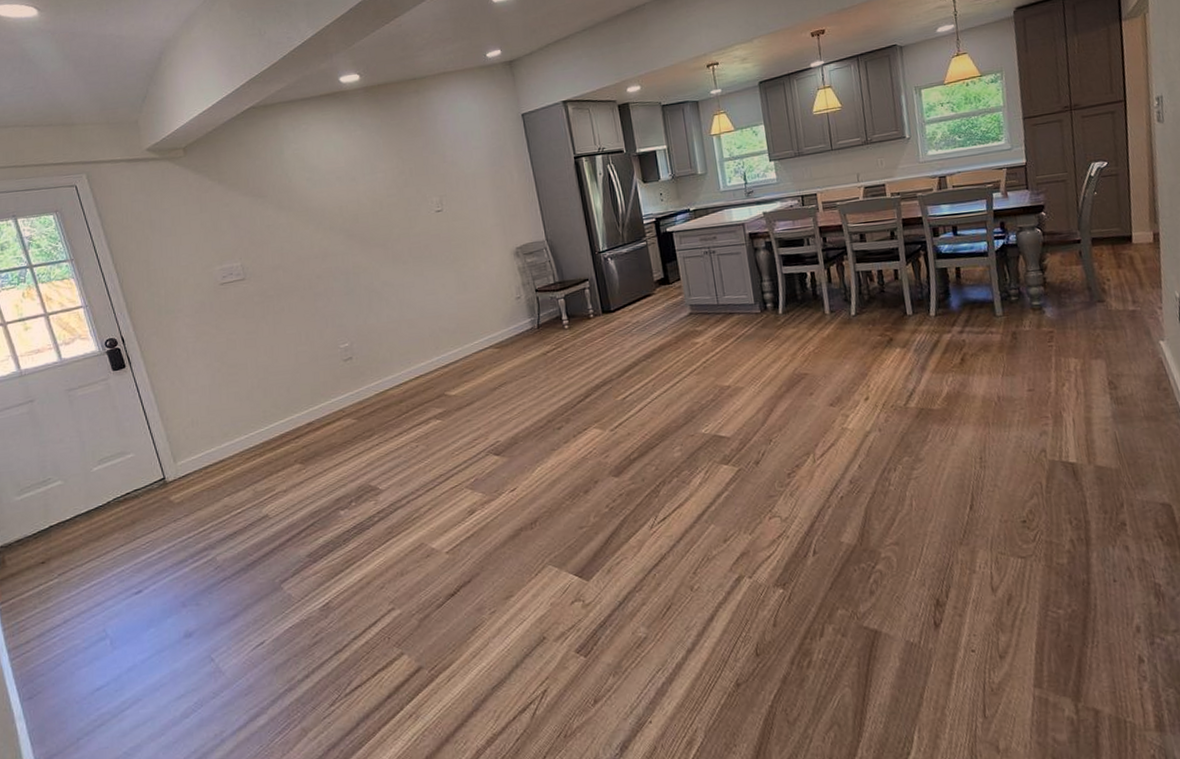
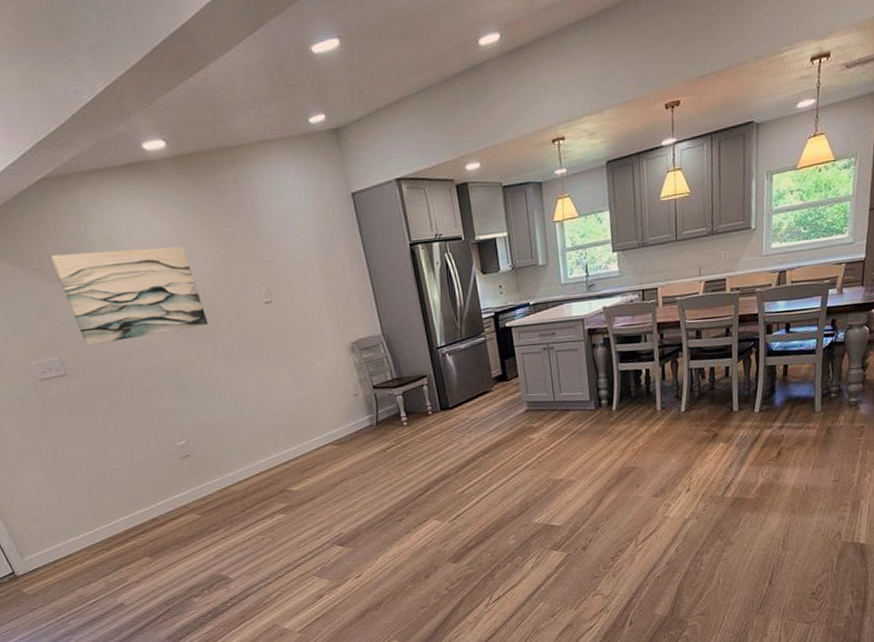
wall art: none [247,162,382,252] -> present [50,246,208,346]

